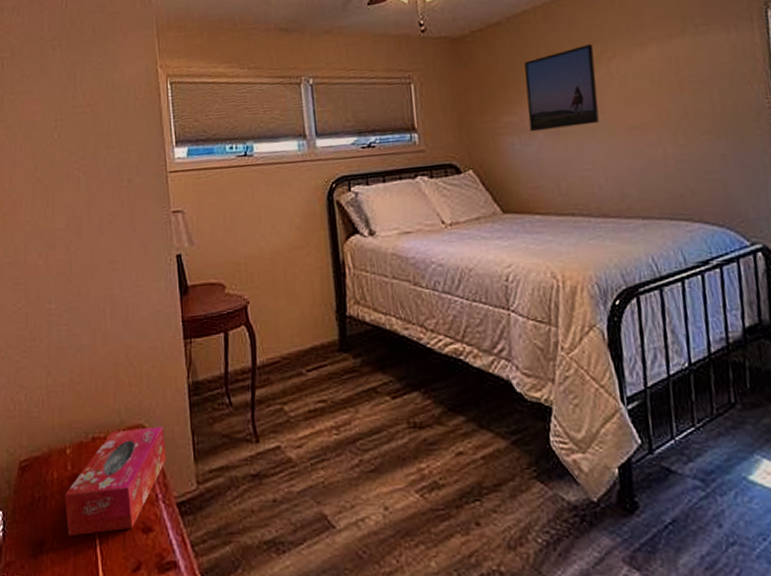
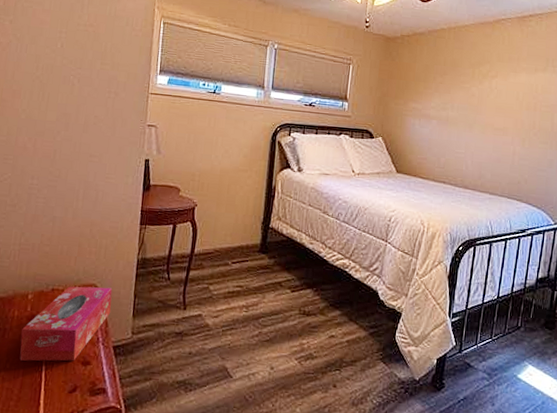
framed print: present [524,43,599,132] -> none [428,63,484,122]

